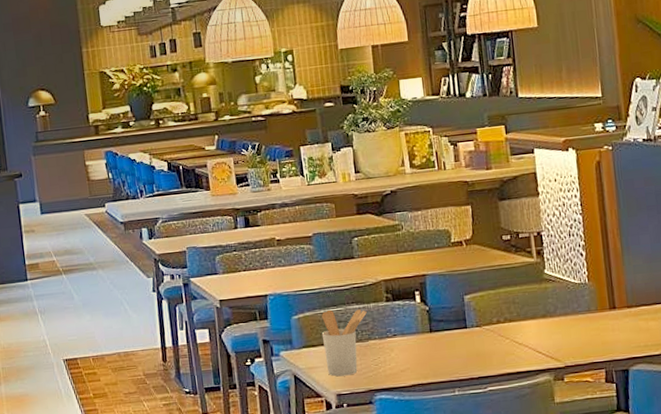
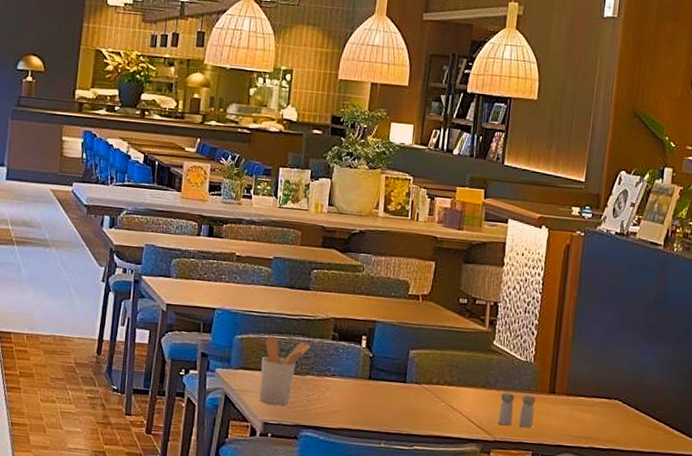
salt and pepper shaker: none [562,314,600,350] -> present [498,392,536,428]

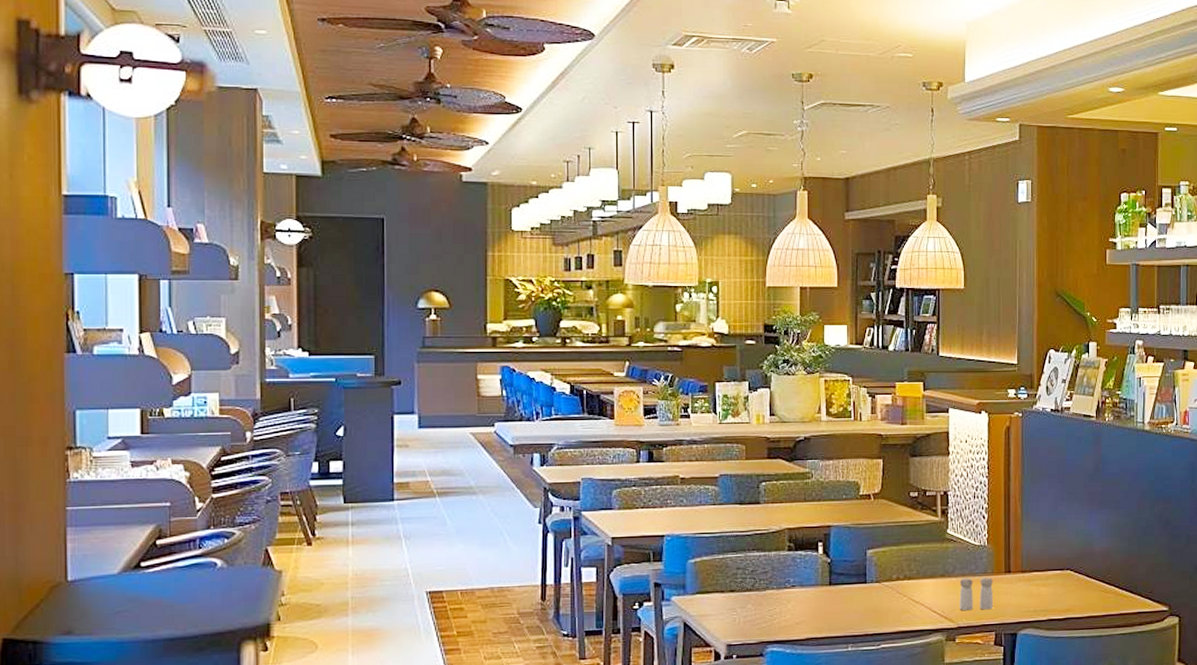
utensil holder: present [259,336,311,406] -> none [717,555,767,626]

